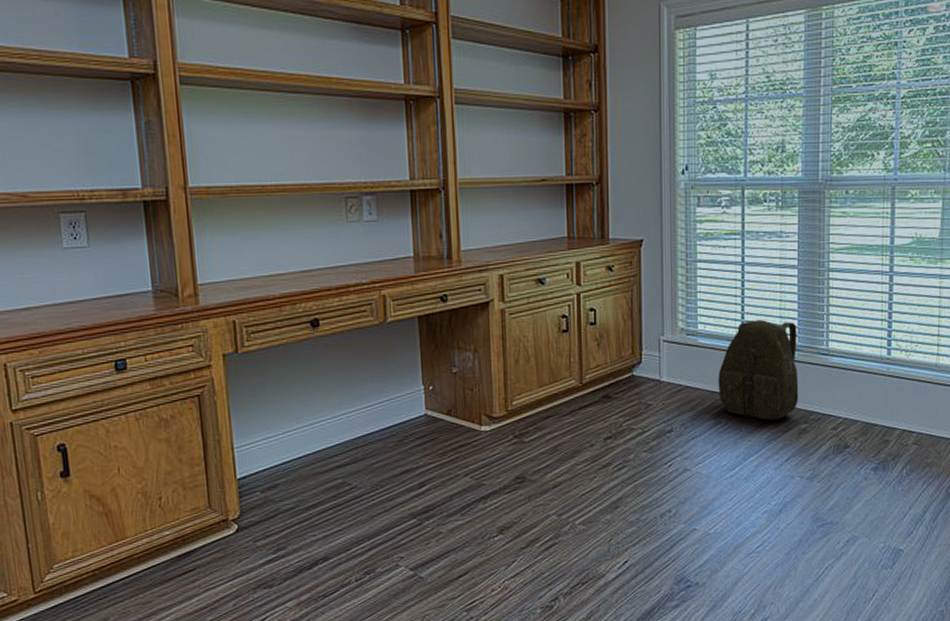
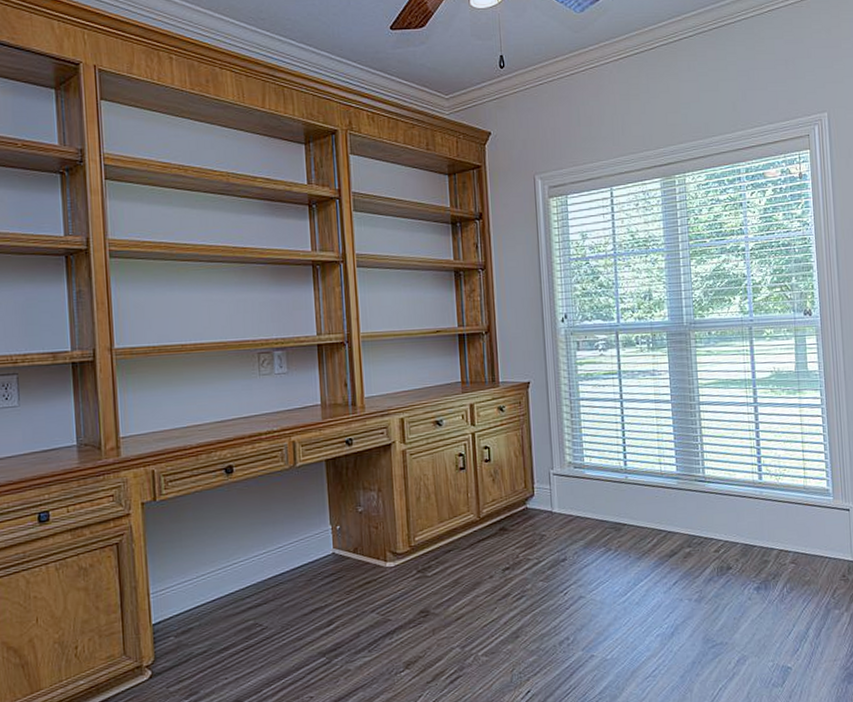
backpack: present [718,320,799,421] -> none [605,451,682,546]

